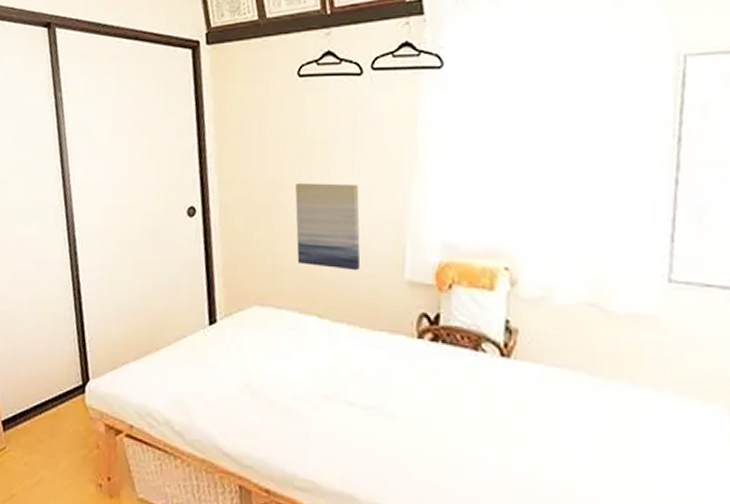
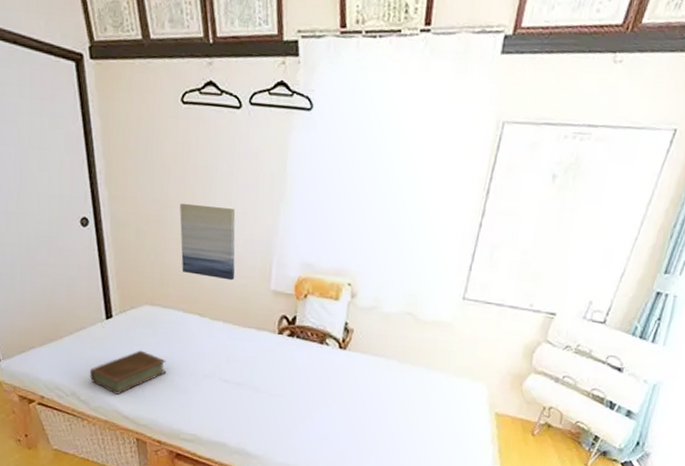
book: none [186,363,278,423] -> present [89,350,167,395]

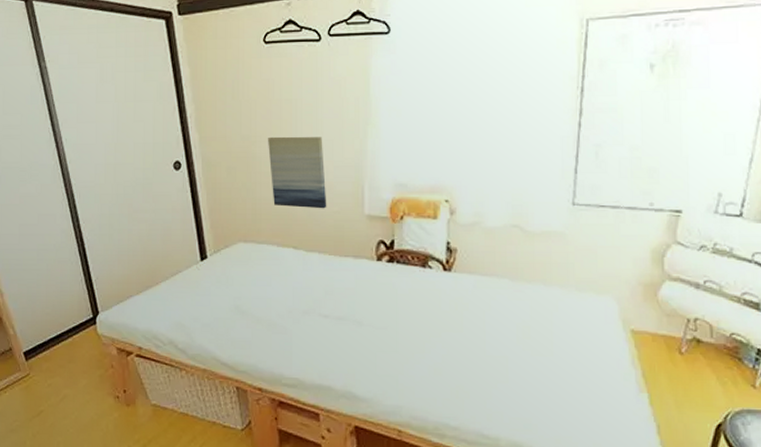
book: present [89,350,167,395] -> none [186,290,264,340]

